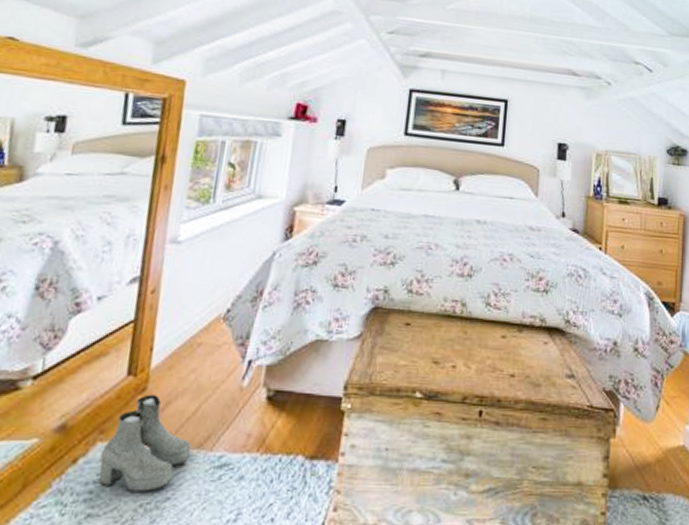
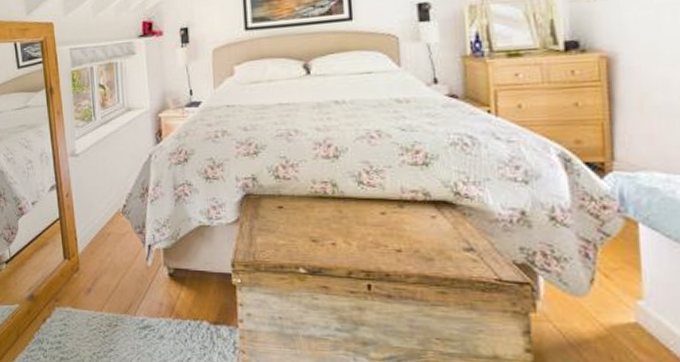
boots: present [99,394,192,492] -> none [60,273,121,344]

